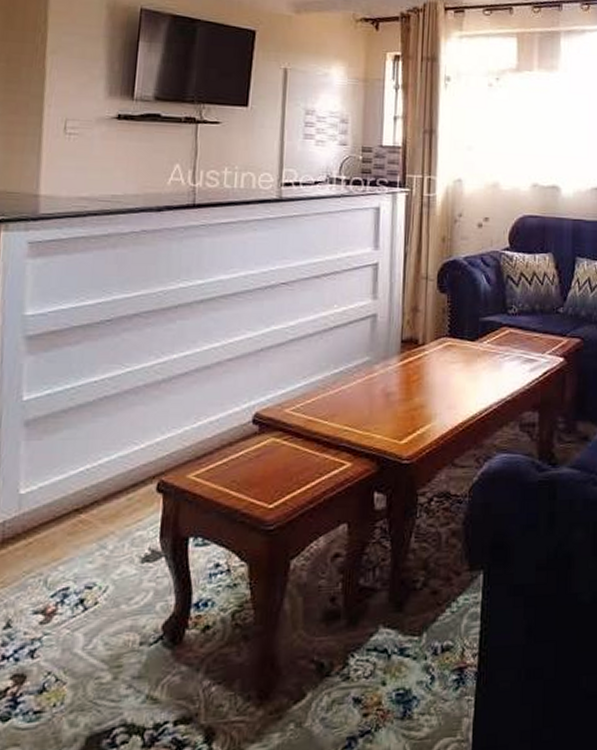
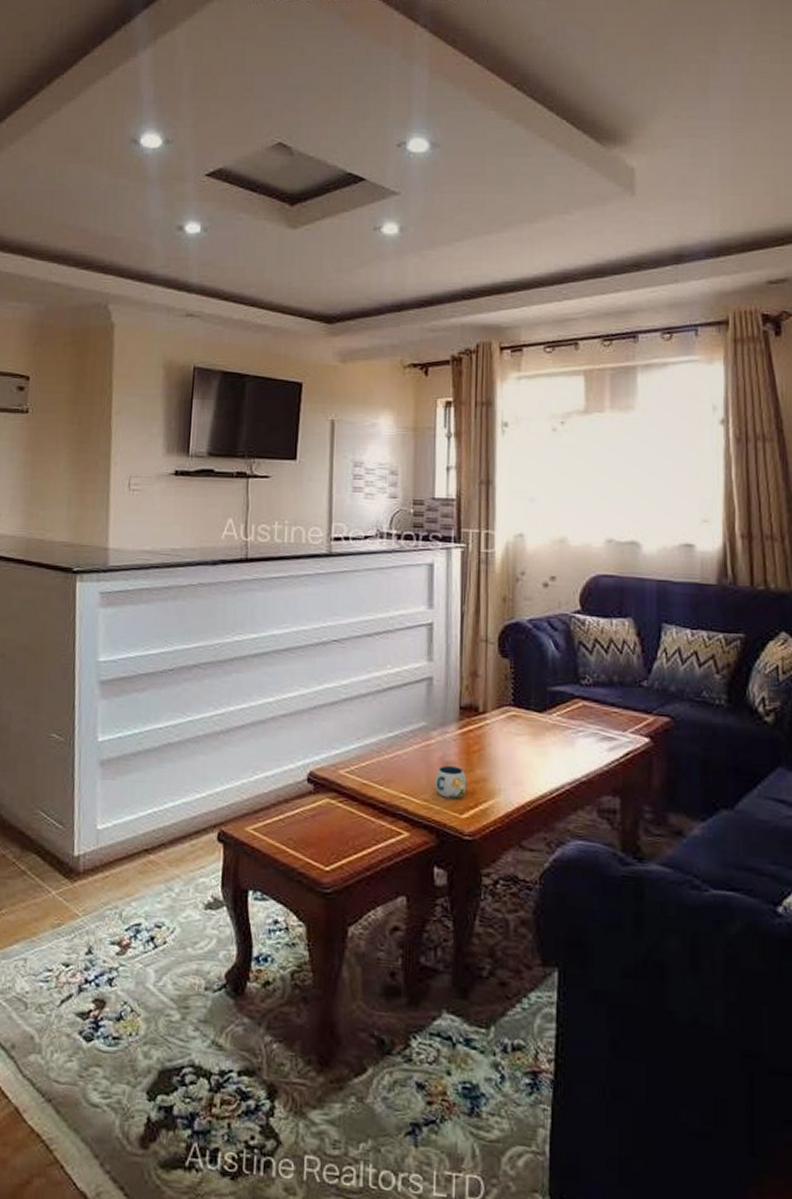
mug: none [376,395,406,427] -> present [434,765,467,799]

